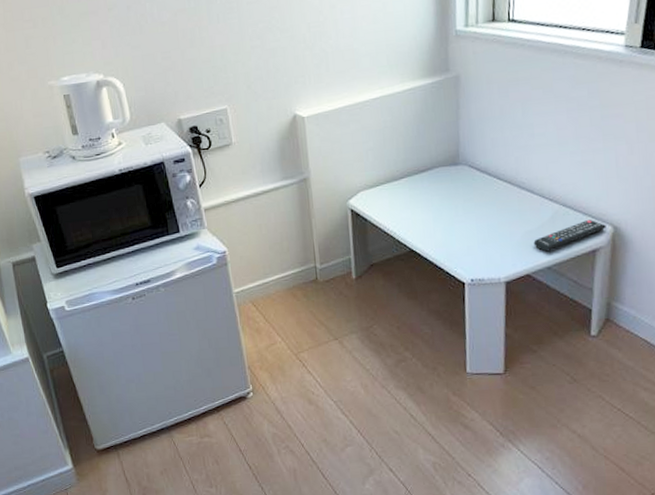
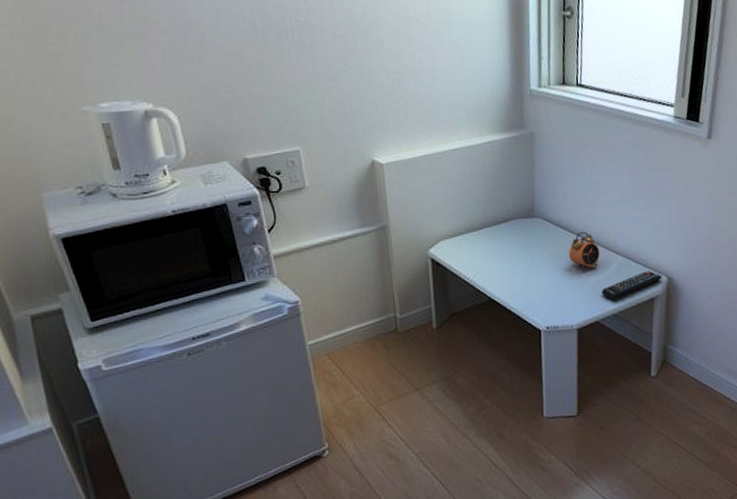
alarm clock: none [497,178,533,221] -> present [569,231,600,271]

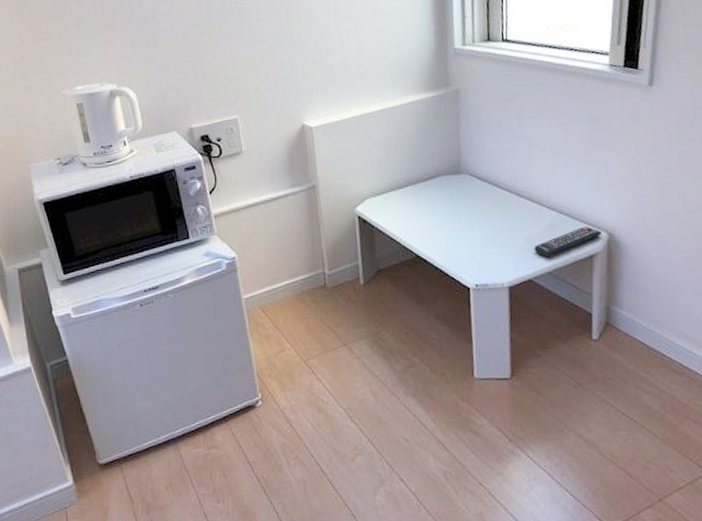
alarm clock: present [569,231,600,271] -> none [498,186,532,227]

